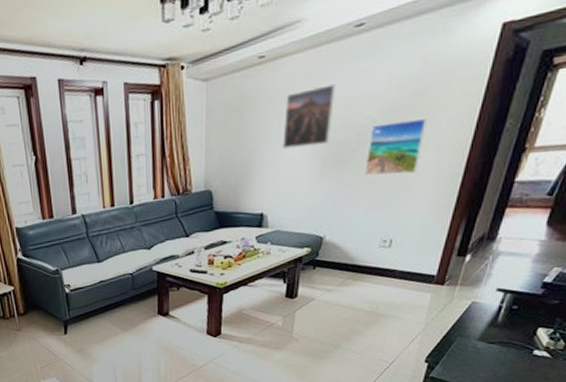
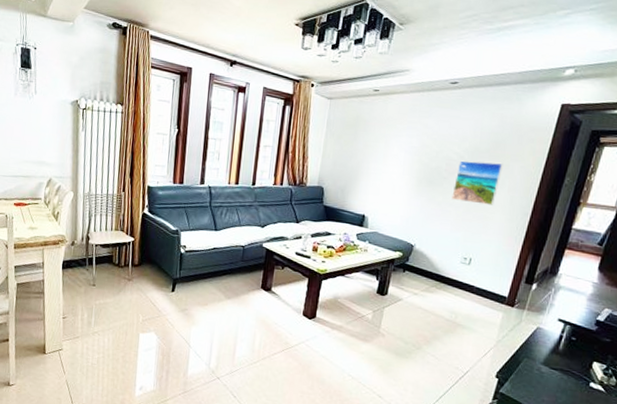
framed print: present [283,84,336,149] -> none [386,122,433,168]

